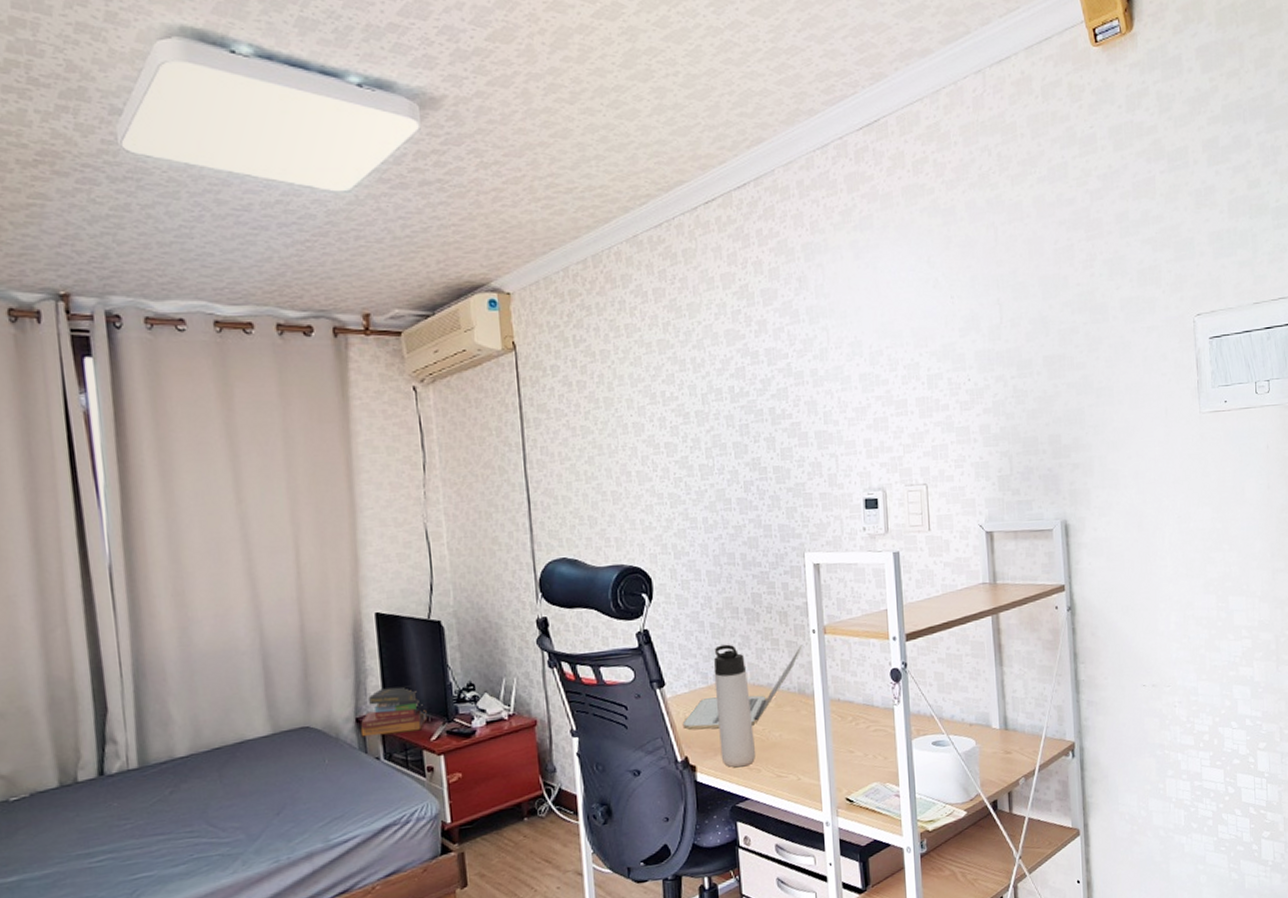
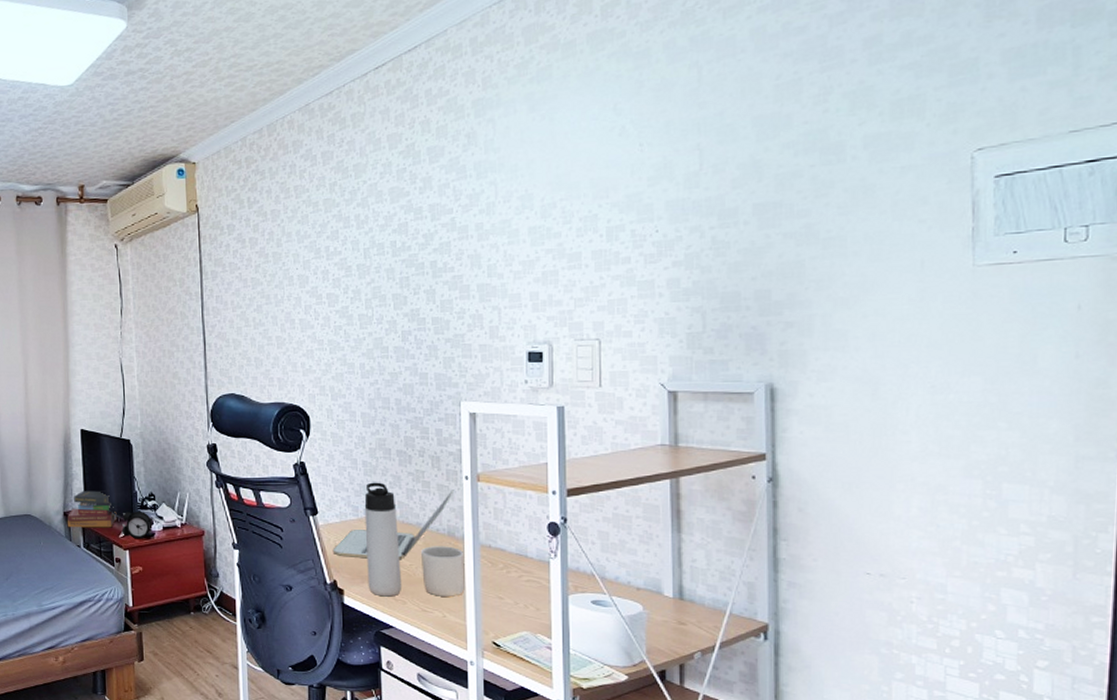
alarm clock: none [433,705,474,740] -> present [121,510,154,539]
mug: none [772,704,817,759] -> present [420,546,465,597]

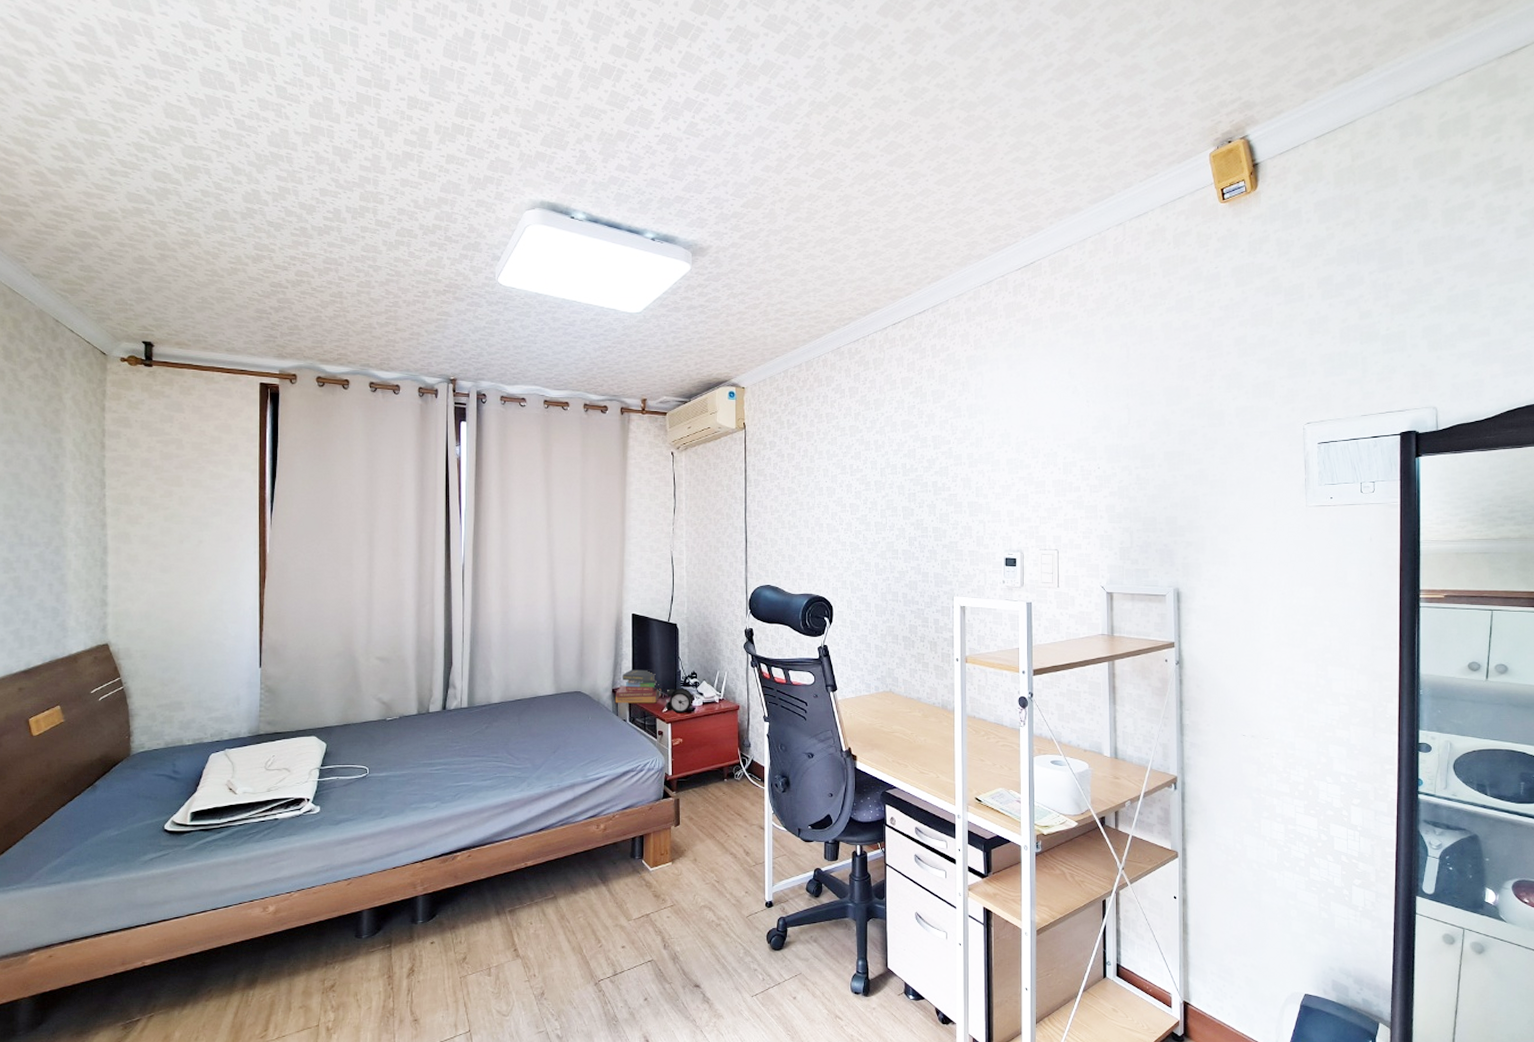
laptop: present [334,490,455,560] -> none [849,670,948,730]
thermos bottle: present [364,482,402,597] -> none [875,663,905,761]
mug: present [420,546,465,597] -> none [920,717,955,760]

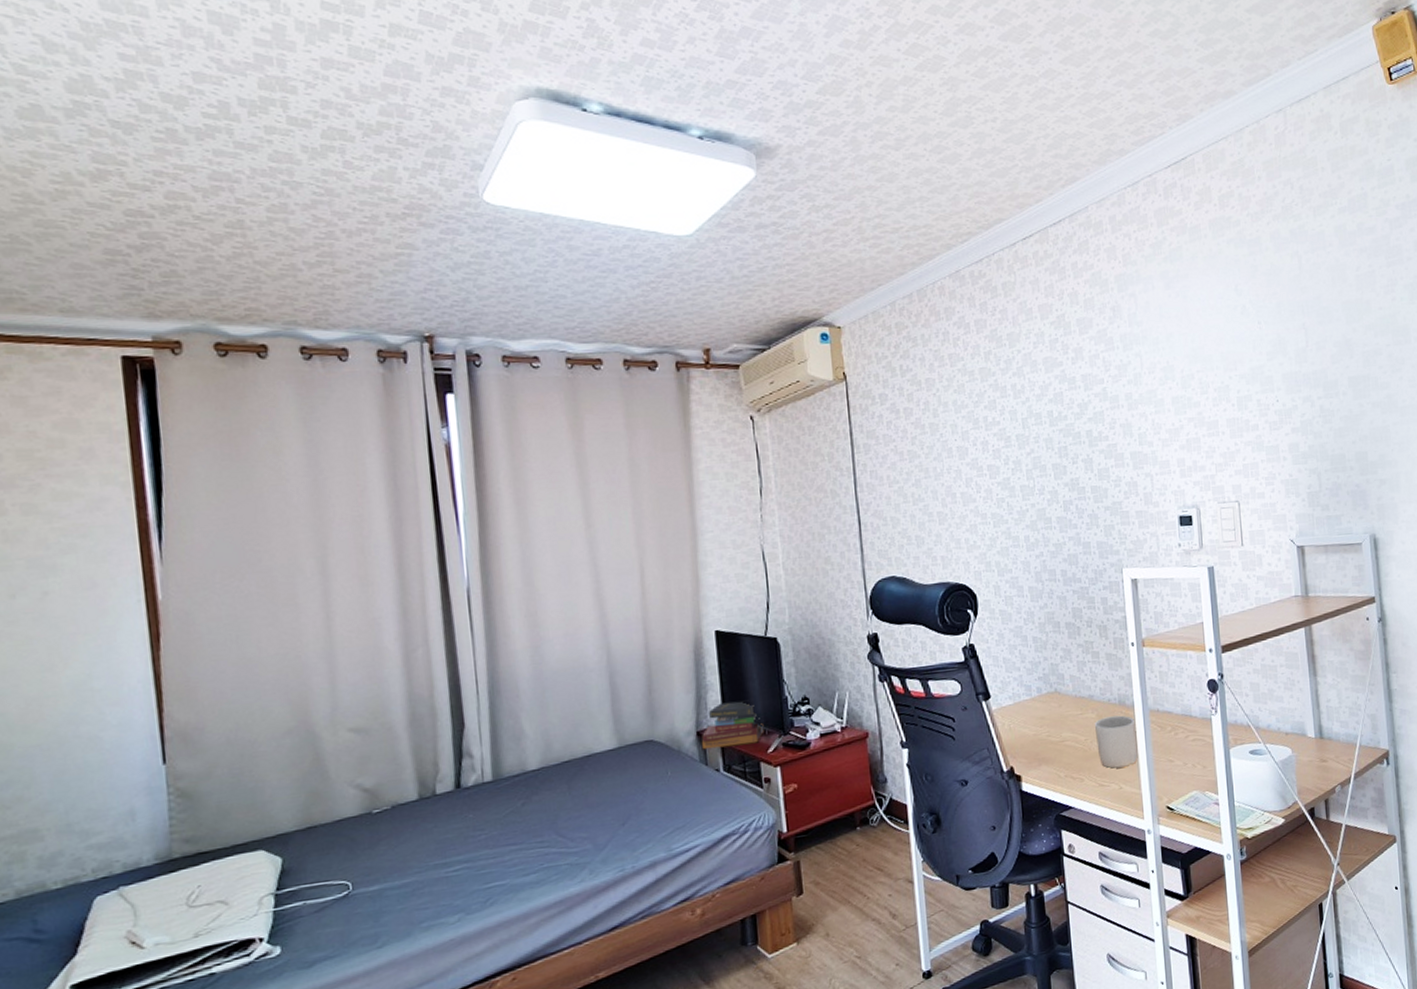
alarm clock: present [665,687,695,714] -> none [770,718,809,752]
mug: none [920,717,955,760] -> present [1094,715,1138,769]

